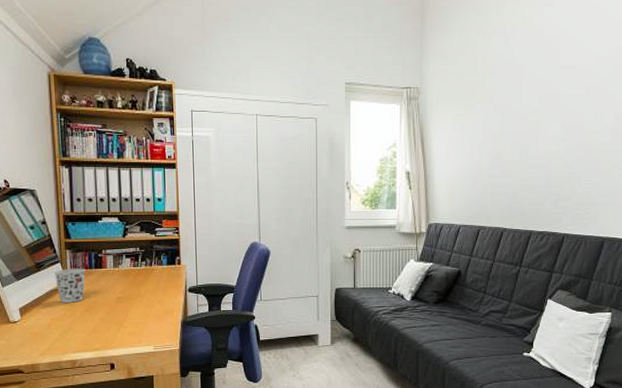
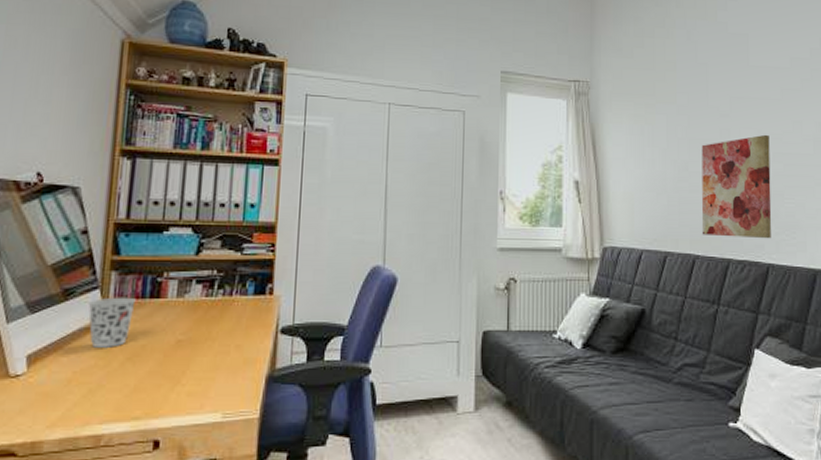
wall art: none [509,126,573,214] -> present [701,134,772,239]

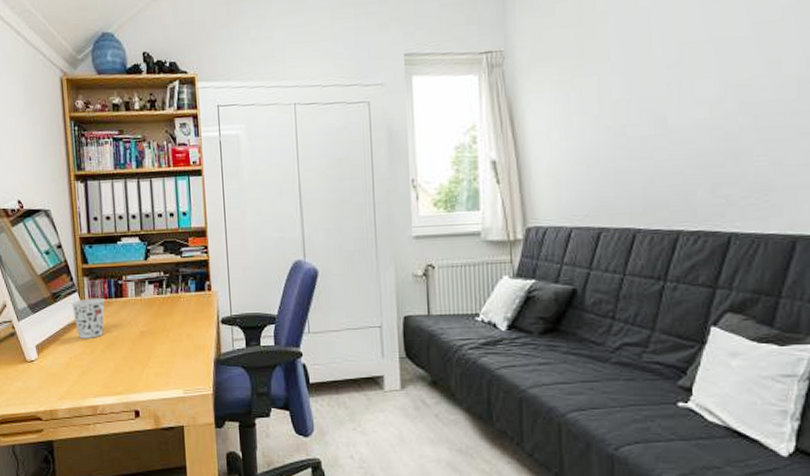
wall art: present [701,134,772,239] -> none [643,82,736,207]

